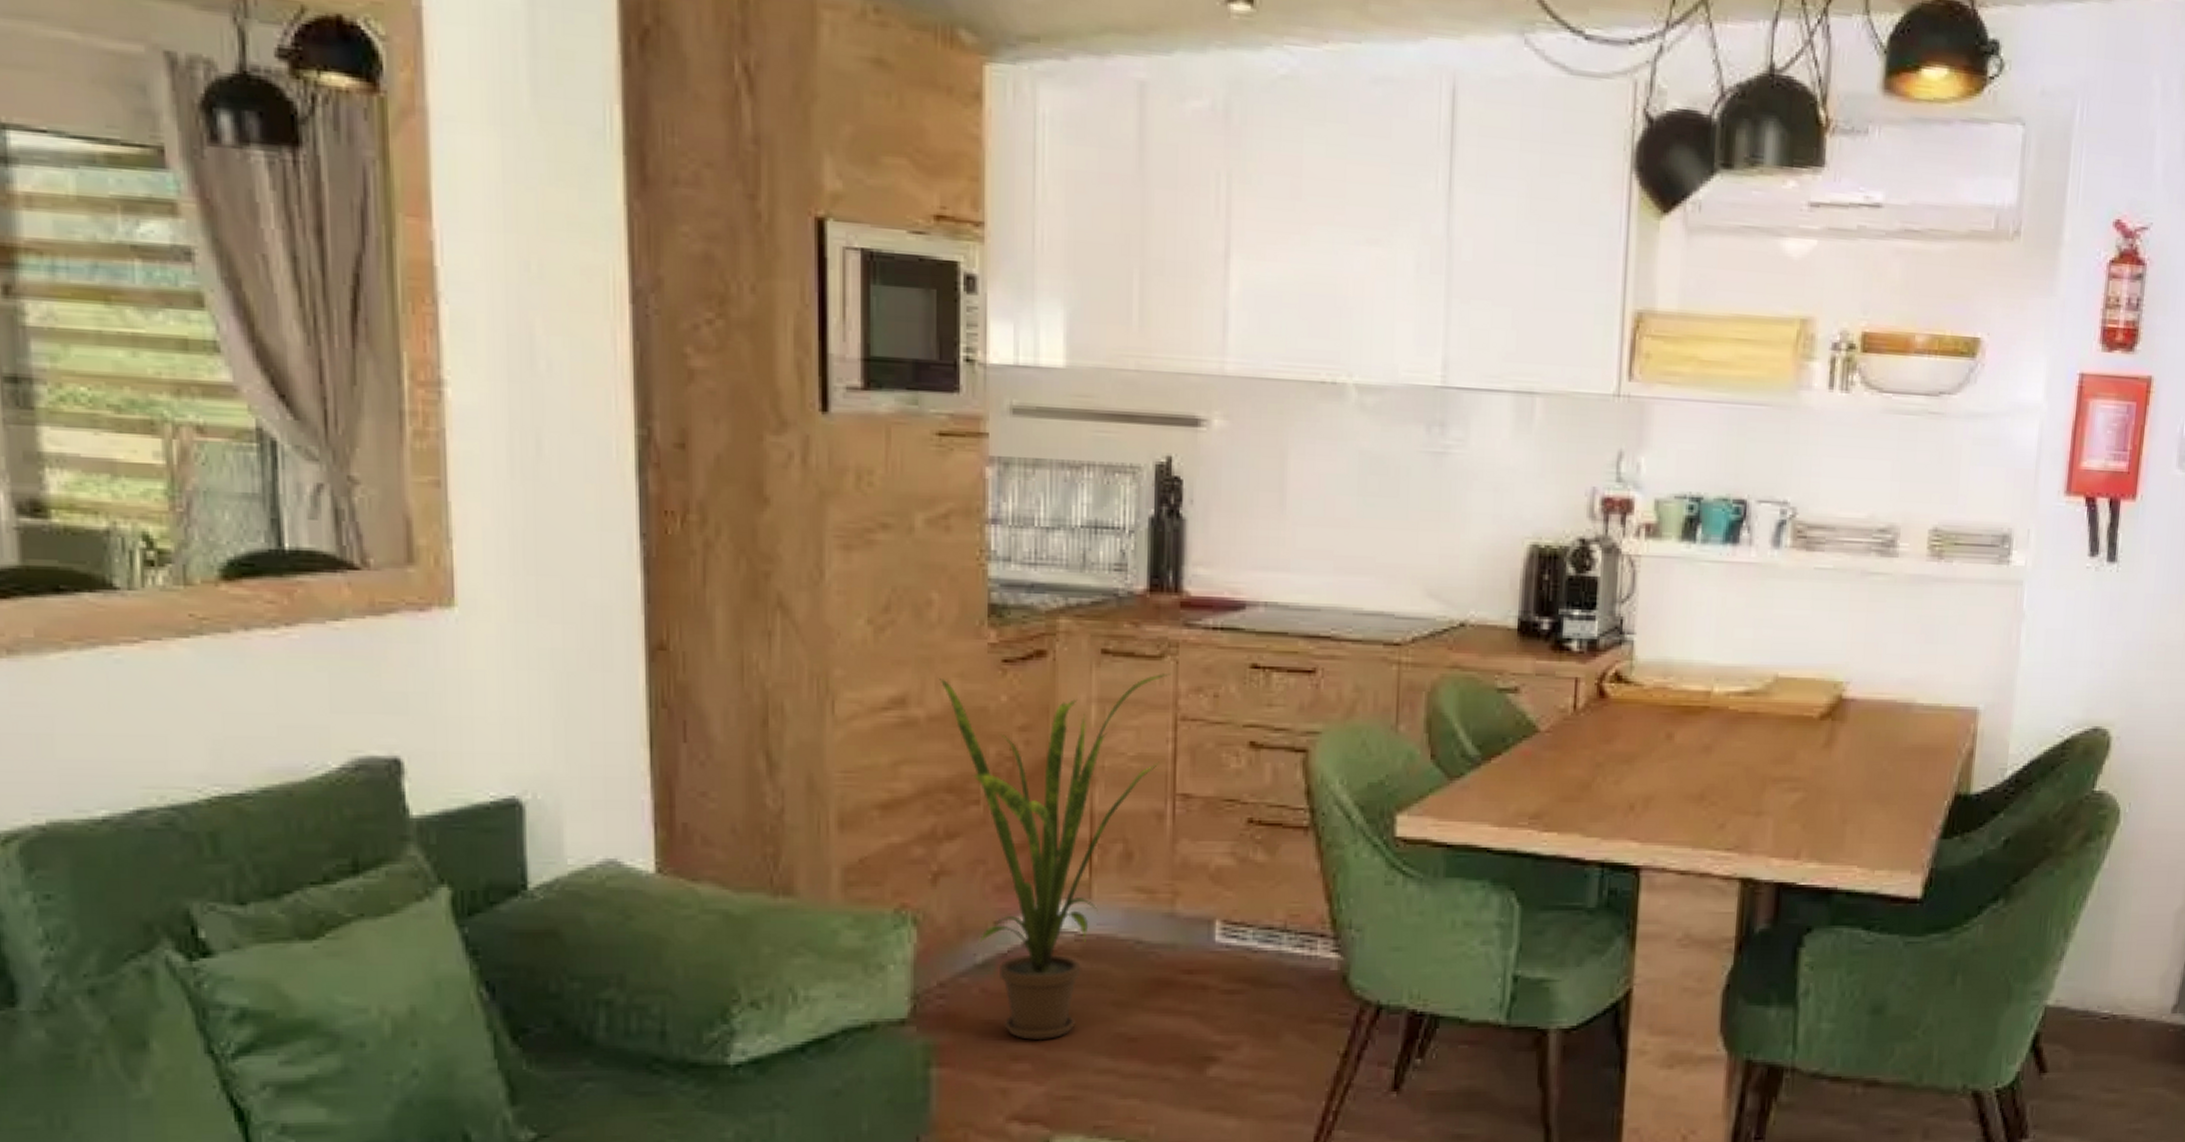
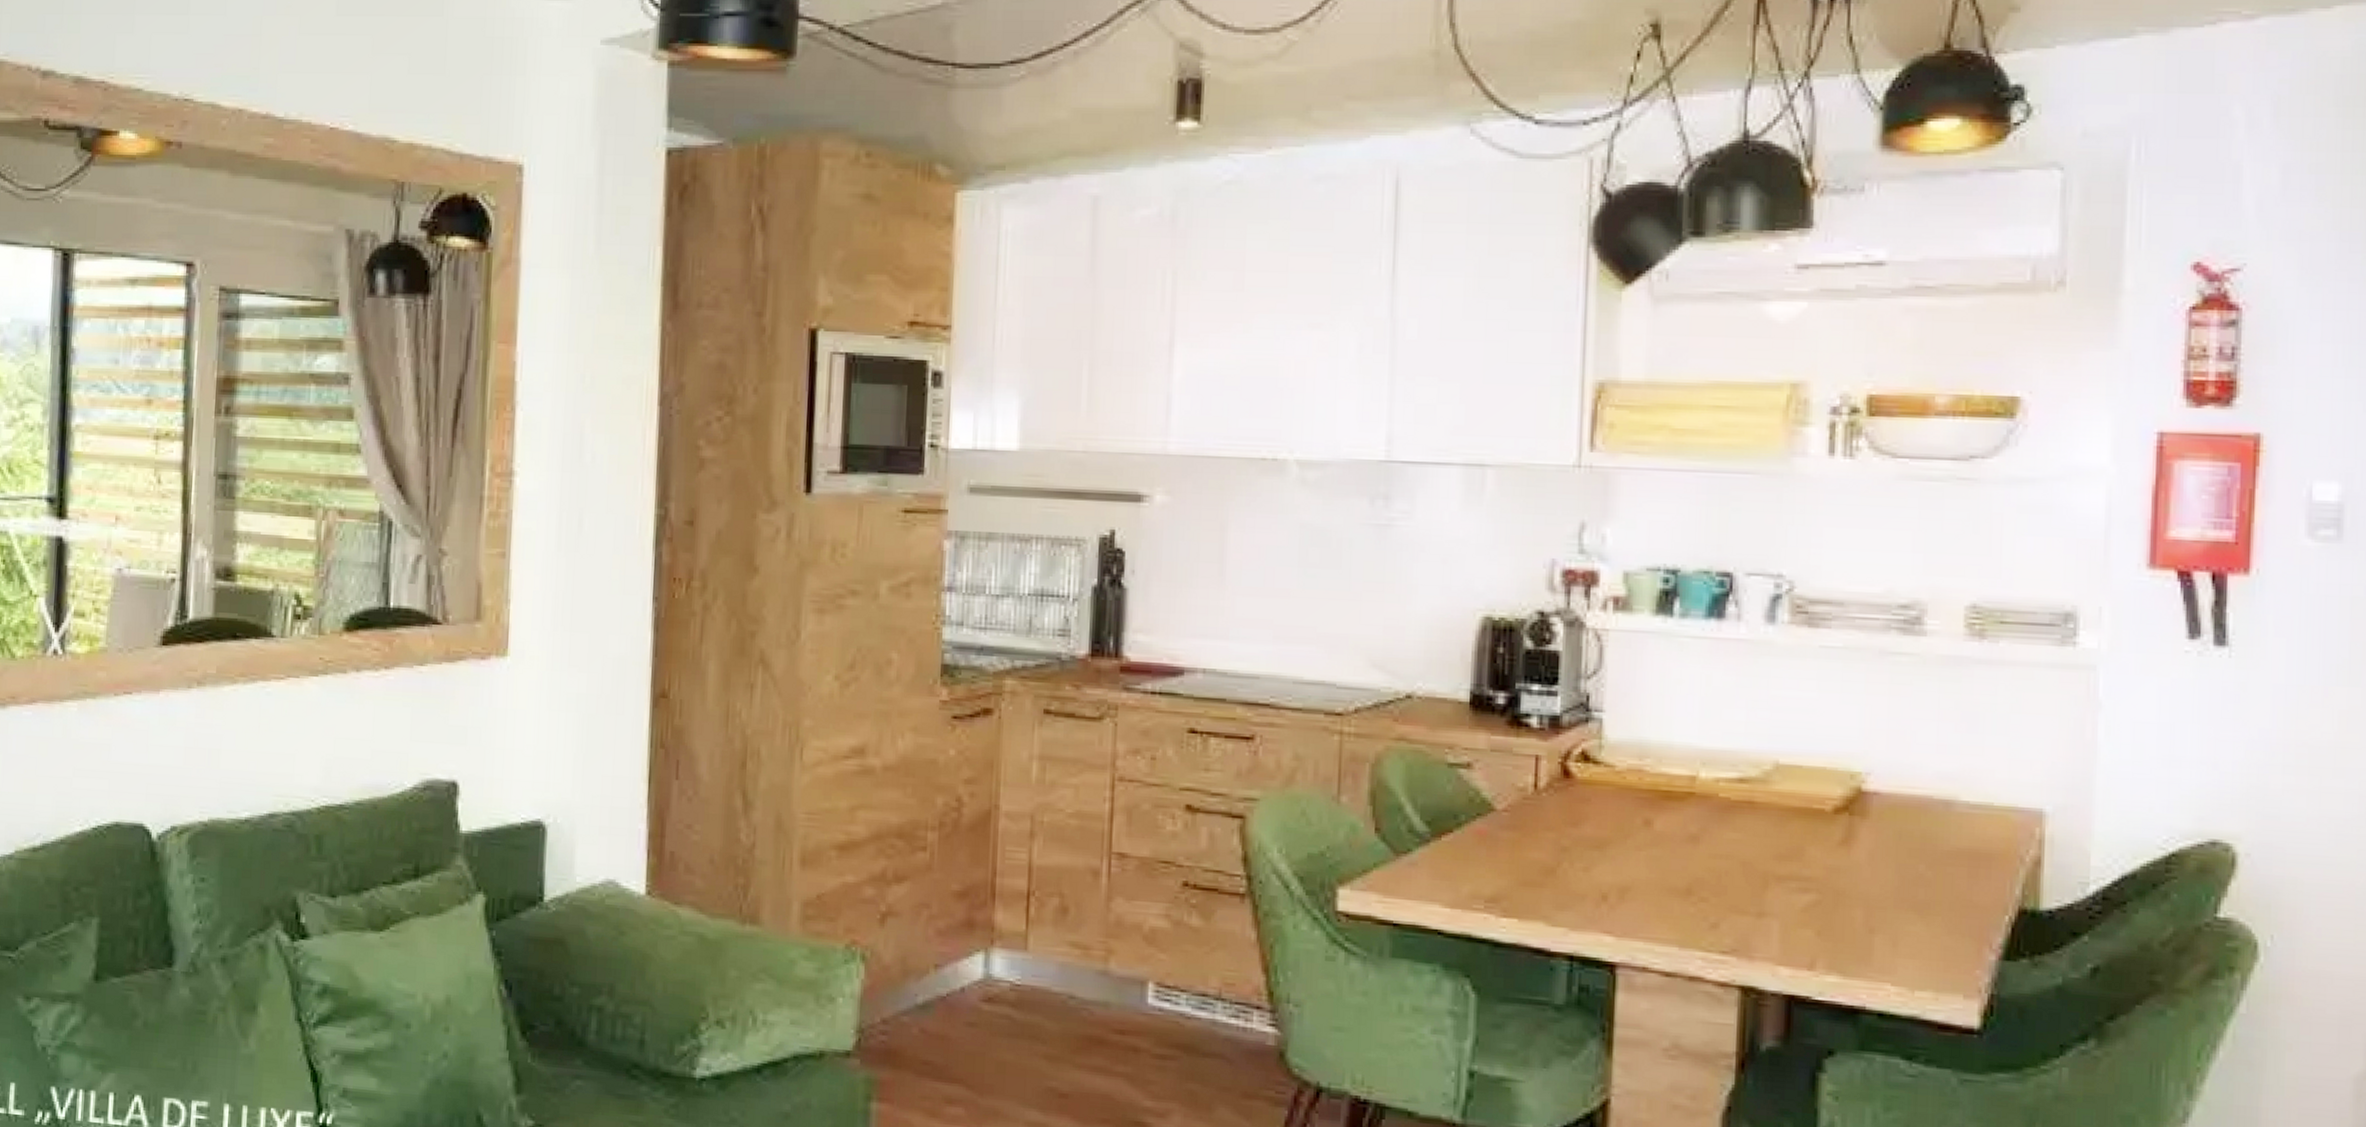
house plant: present [939,674,1170,1041] -> none [895,732,1109,1087]

